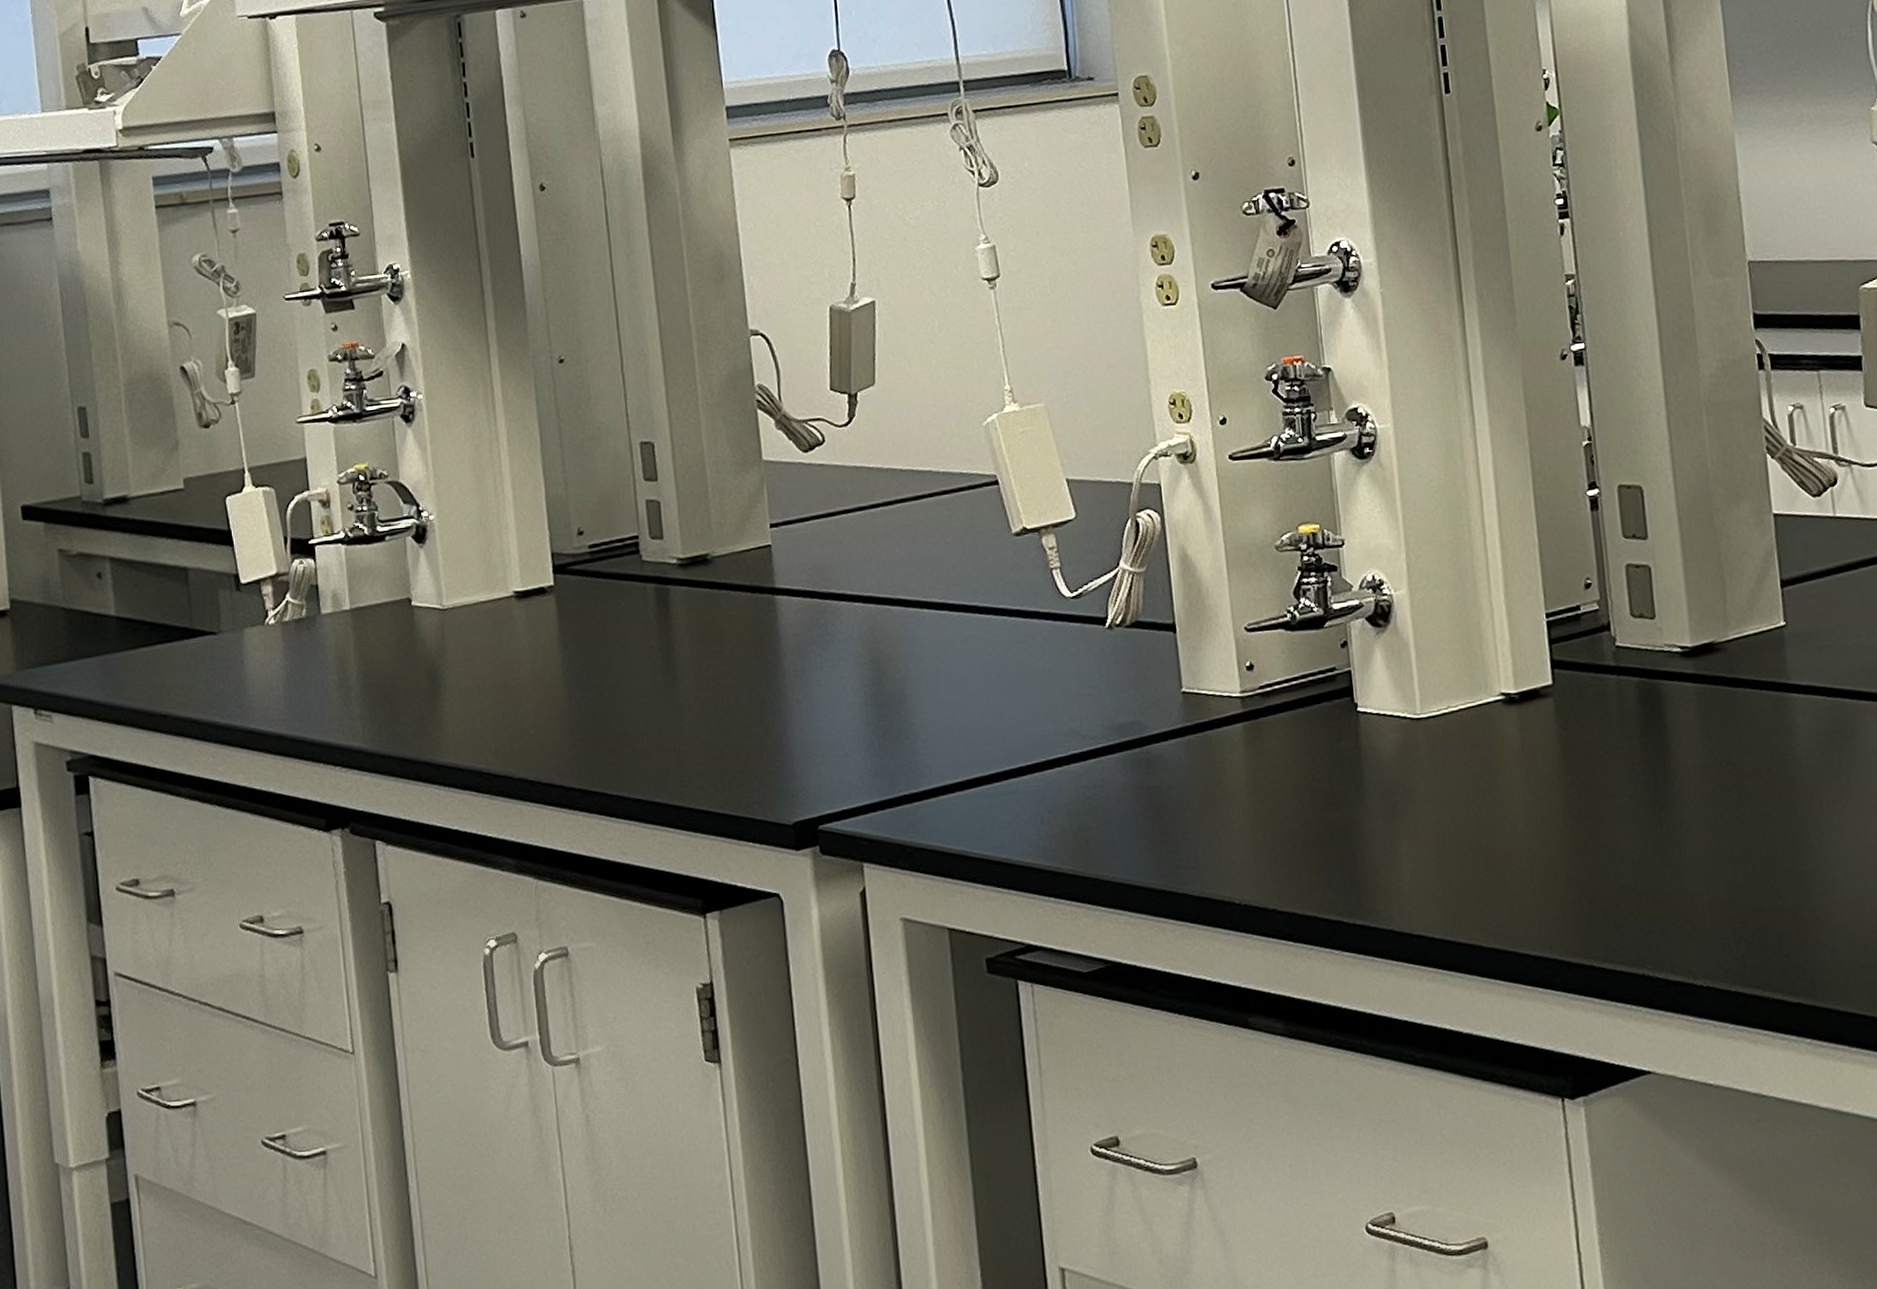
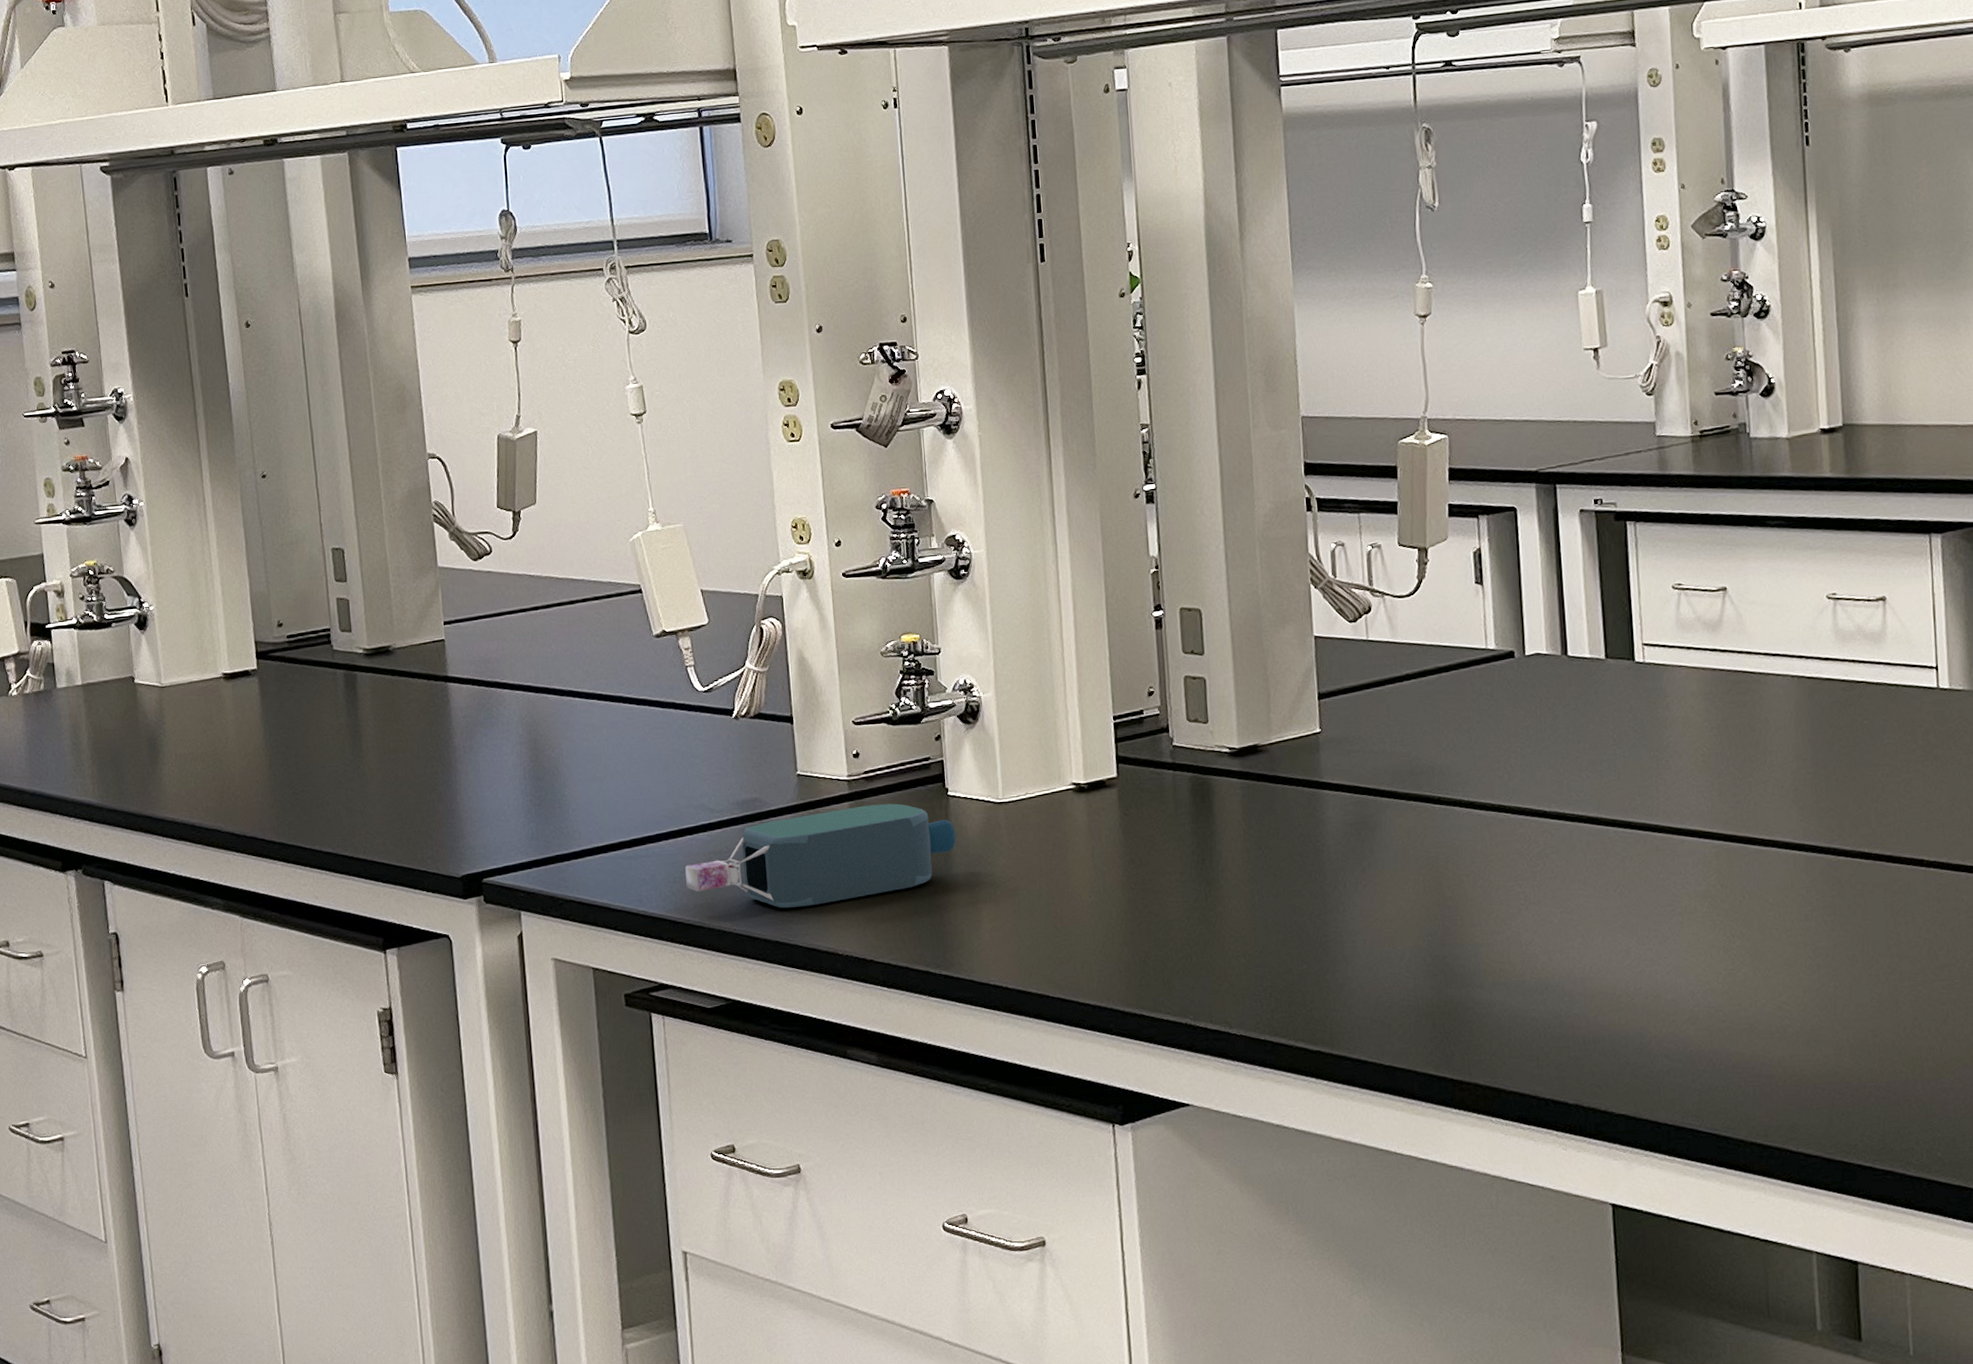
bottle: none [1054,723,1369,852] -> present [685,803,956,909]

